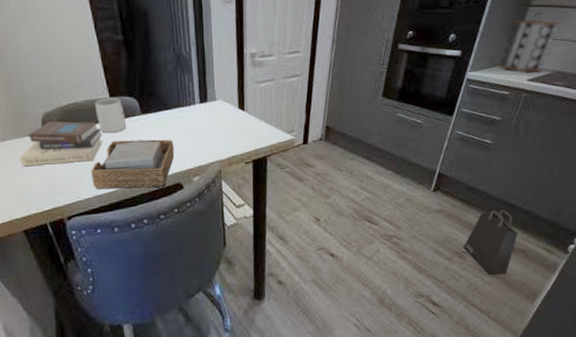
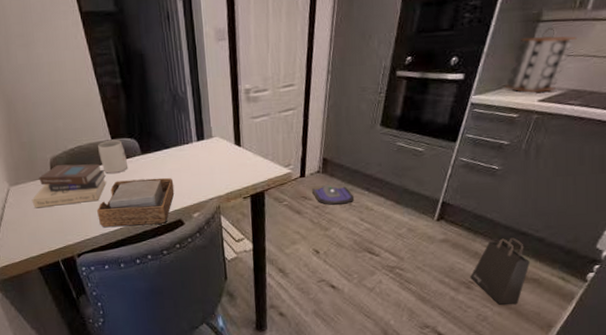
robot vacuum: none [314,153,356,173] -> present [312,185,355,205]

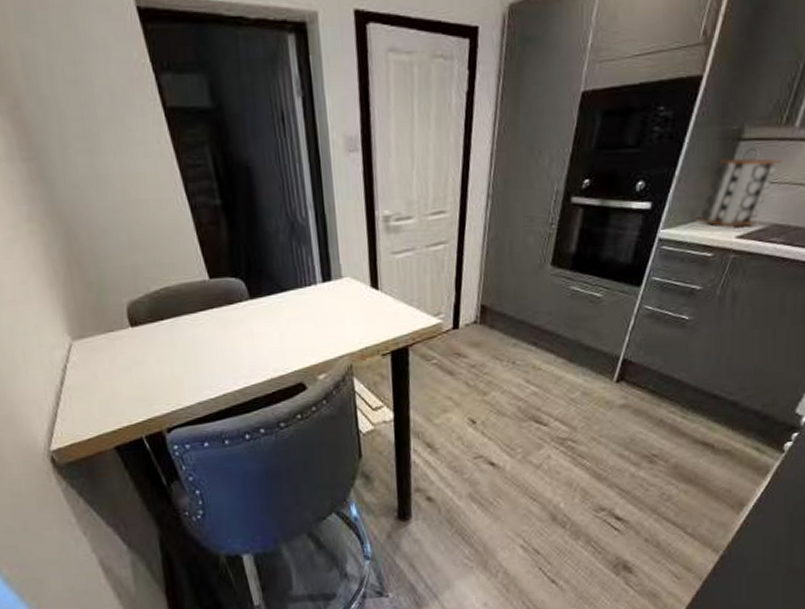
books: present [31,163,107,209] -> none [103,310,204,370]
napkin holder: present [97,177,175,227] -> none [192,329,294,394]
mug: present [98,139,127,174] -> none [191,279,231,325]
robot vacuum: present [312,185,355,205] -> none [468,338,519,364]
shopping bag: present [470,237,531,305] -> none [654,401,722,481]

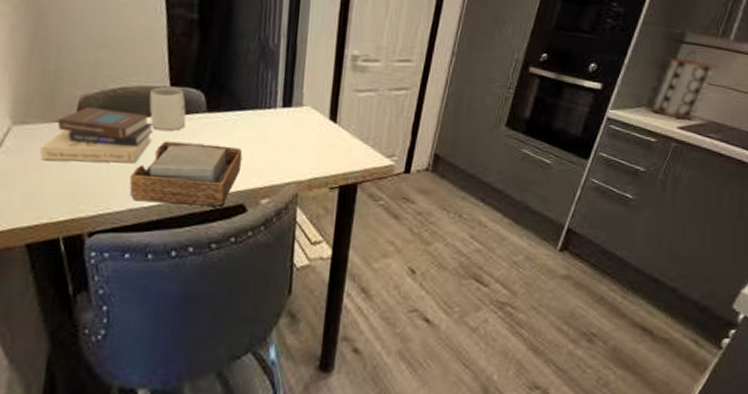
books: none [103,310,204,370] -> present [39,106,154,163]
mug: none [191,279,231,325] -> present [149,86,186,131]
napkin holder: none [192,329,294,394] -> present [129,141,243,207]

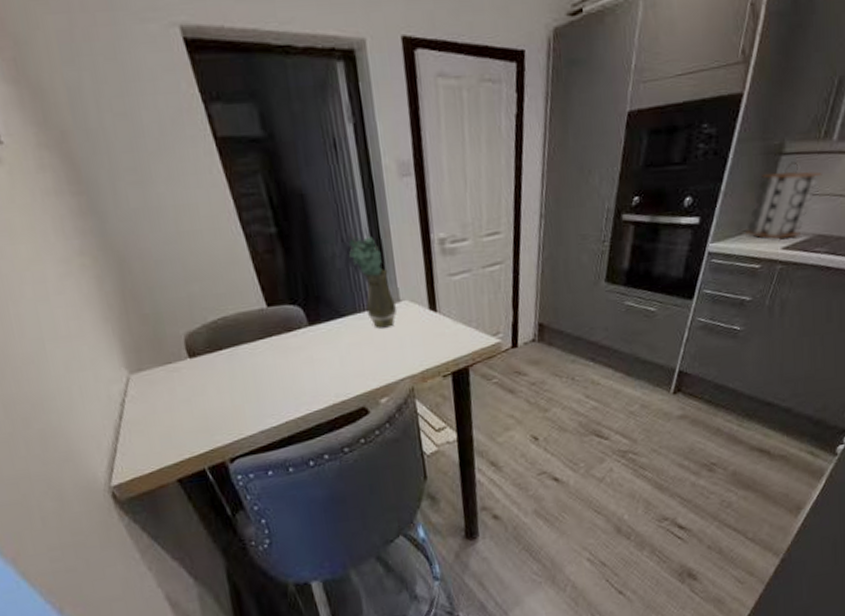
books: present [39,106,154,163] -> none [162,339,264,402]
napkin holder: present [129,141,243,207] -> none [253,354,355,422]
mug: present [149,86,186,131] -> none [249,307,291,353]
vase: none [263,34,298,129] -> present [349,233,397,328]

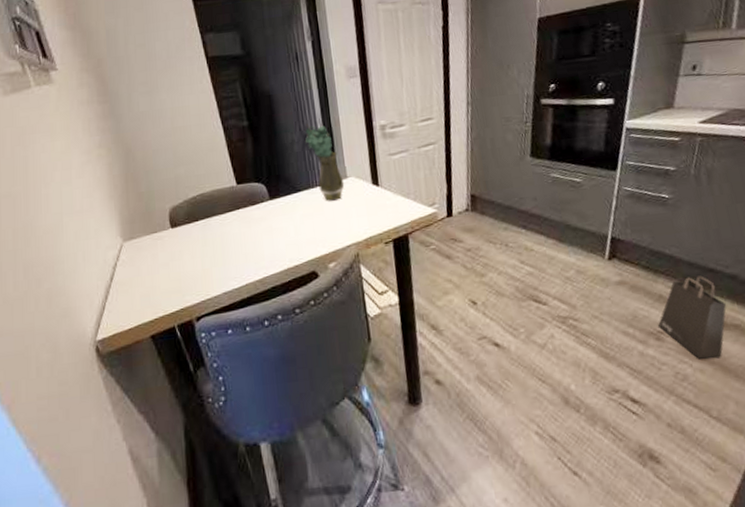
shopping bag: none [712,409,777,488] -> present [658,275,727,359]
spice rack: present [744,161,822,239] -> none [659,48,727,115]

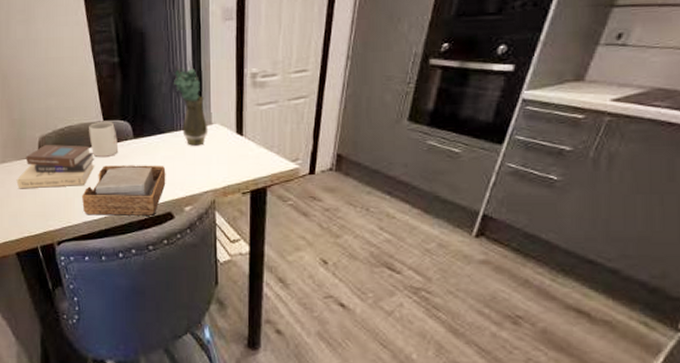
books: none [147,211,231,266] -> present [16,144,95,189]
napkin holder: none [220,224,307,284] -> present [82,165,166,215]
mug: none [222,185,254,223] -> present [89,121,118,158]
shopping bag: present [658,275,727,359] -> none [518,265,600,352]

